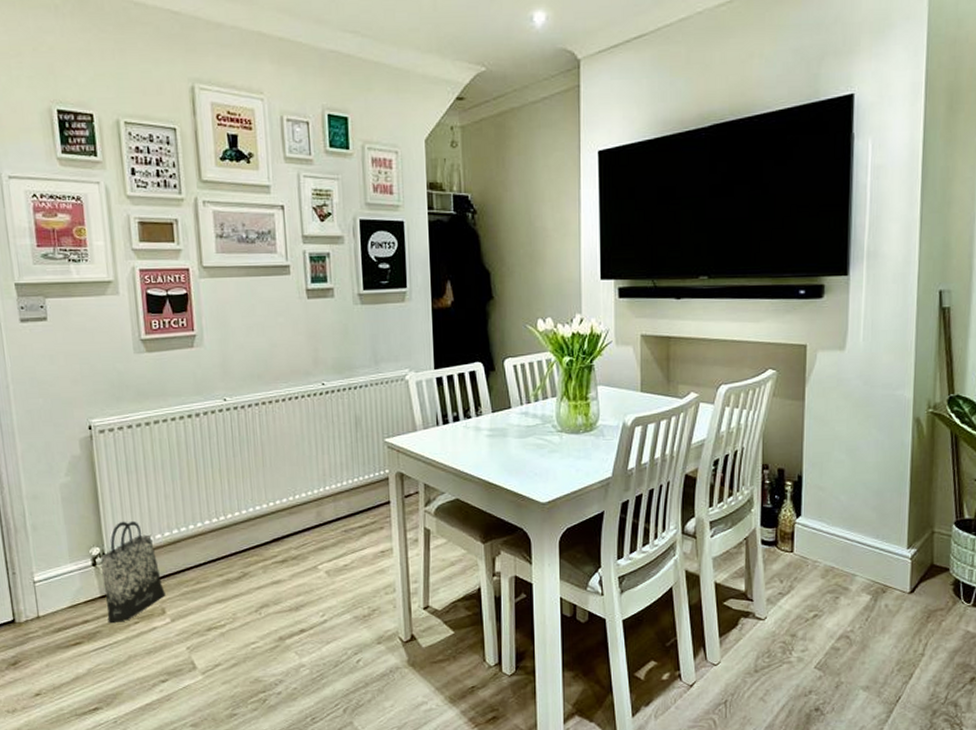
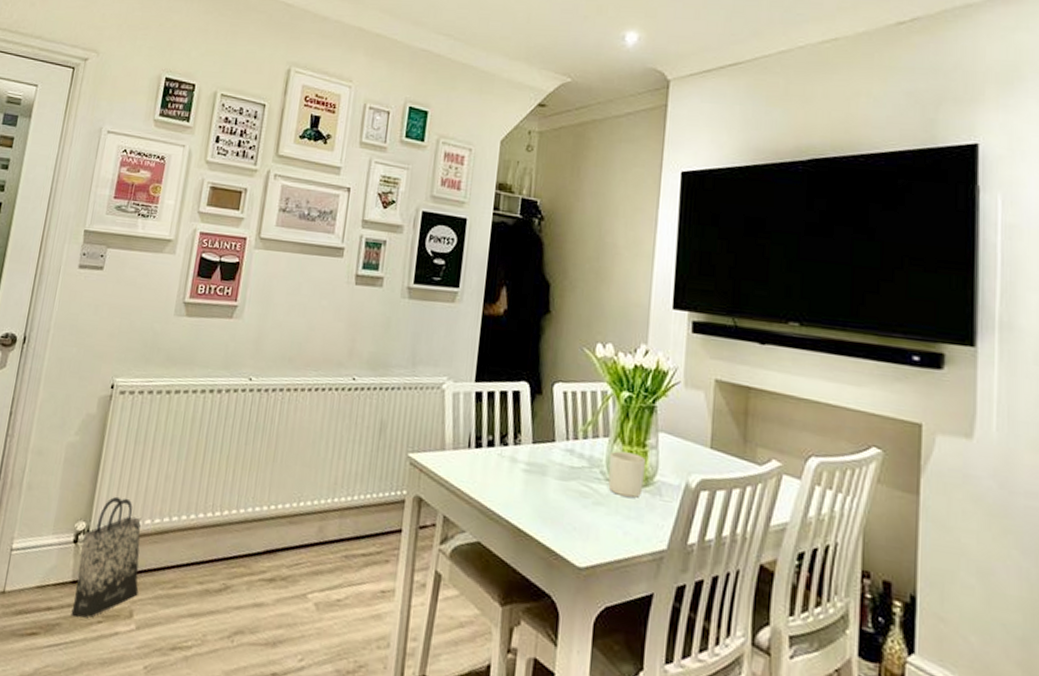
mug: none [559,406,589,442] -> present [608,450,645,498]

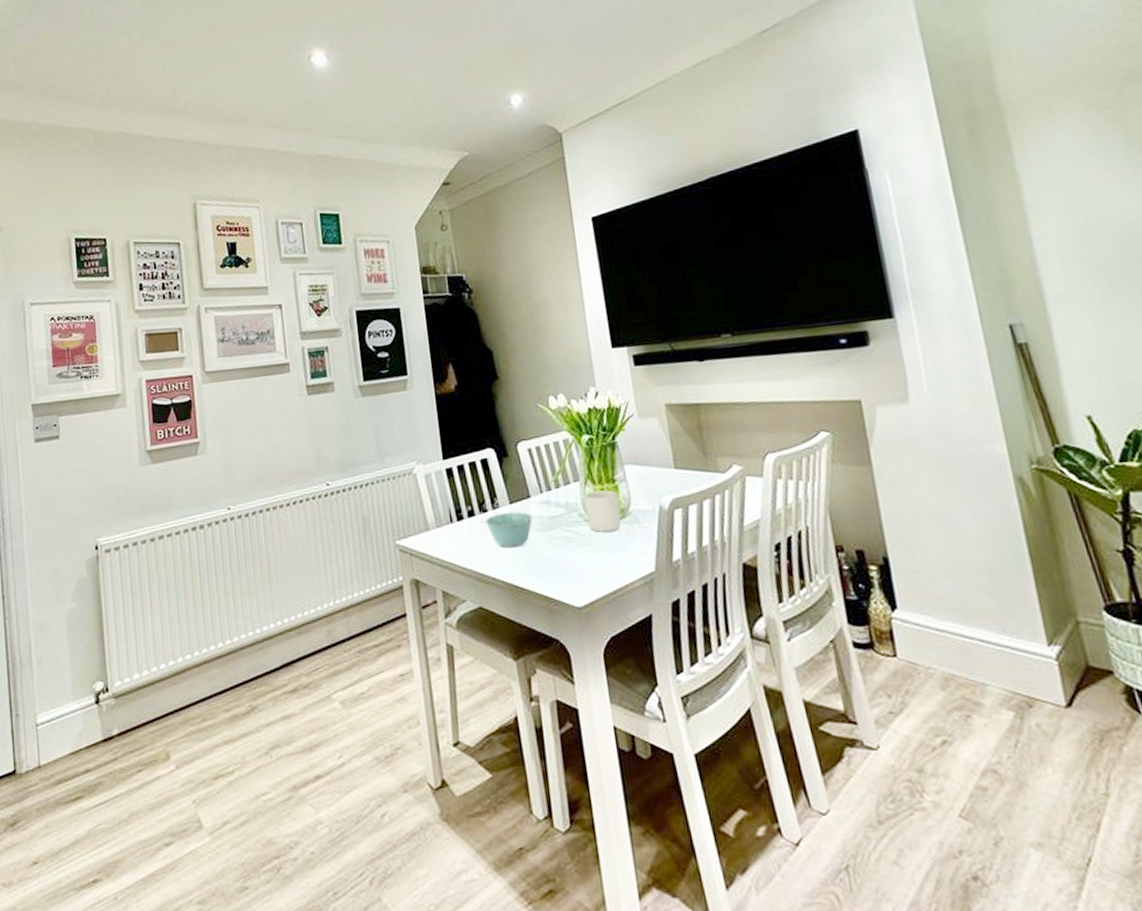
shopping bag: present [71,496,141,618] -> none [104,650,170,772]
bowl: none [503,450,553,490] -> present [485,511,533,548]

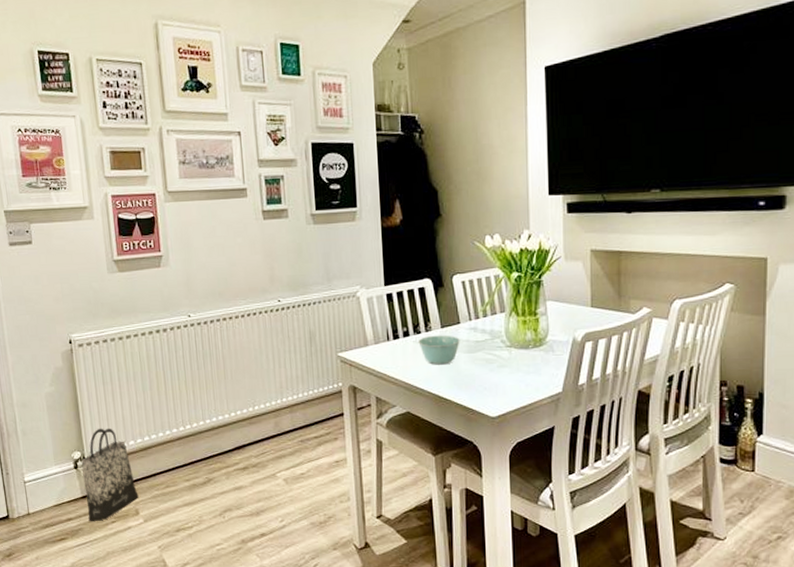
shopping bag: none [104,650,170,772] -> present [81,428,139,521]
mug: present [584,490,622,532] -> none [508,321,538,357]

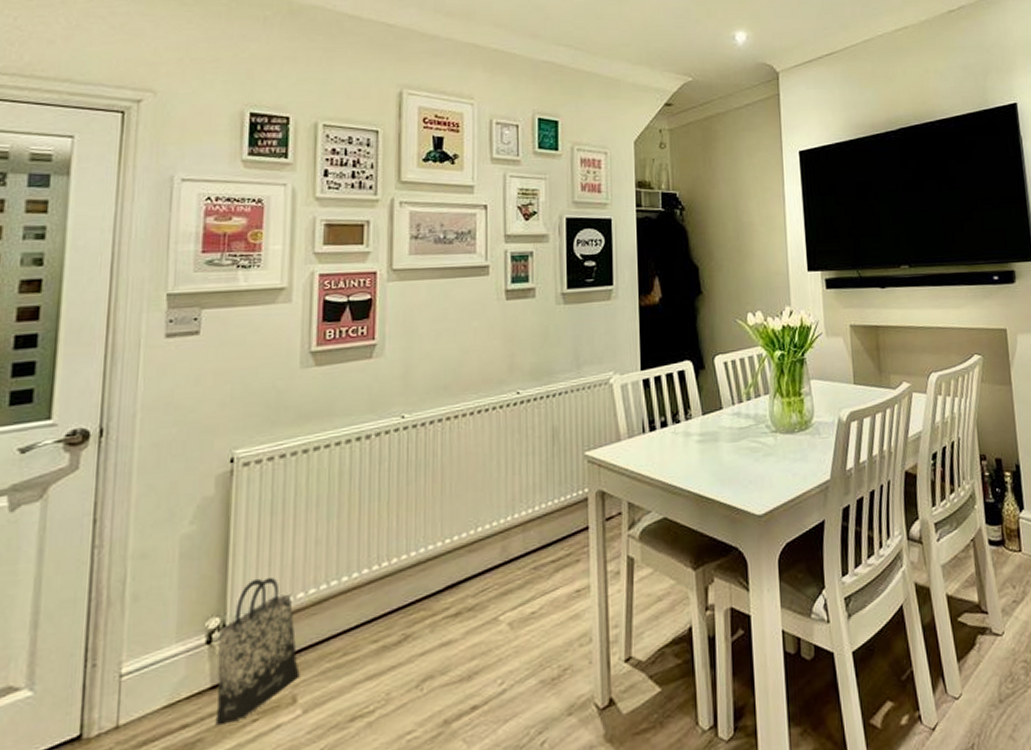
bowl: present [418,335,460,365] -> none [677,422,723,459]

